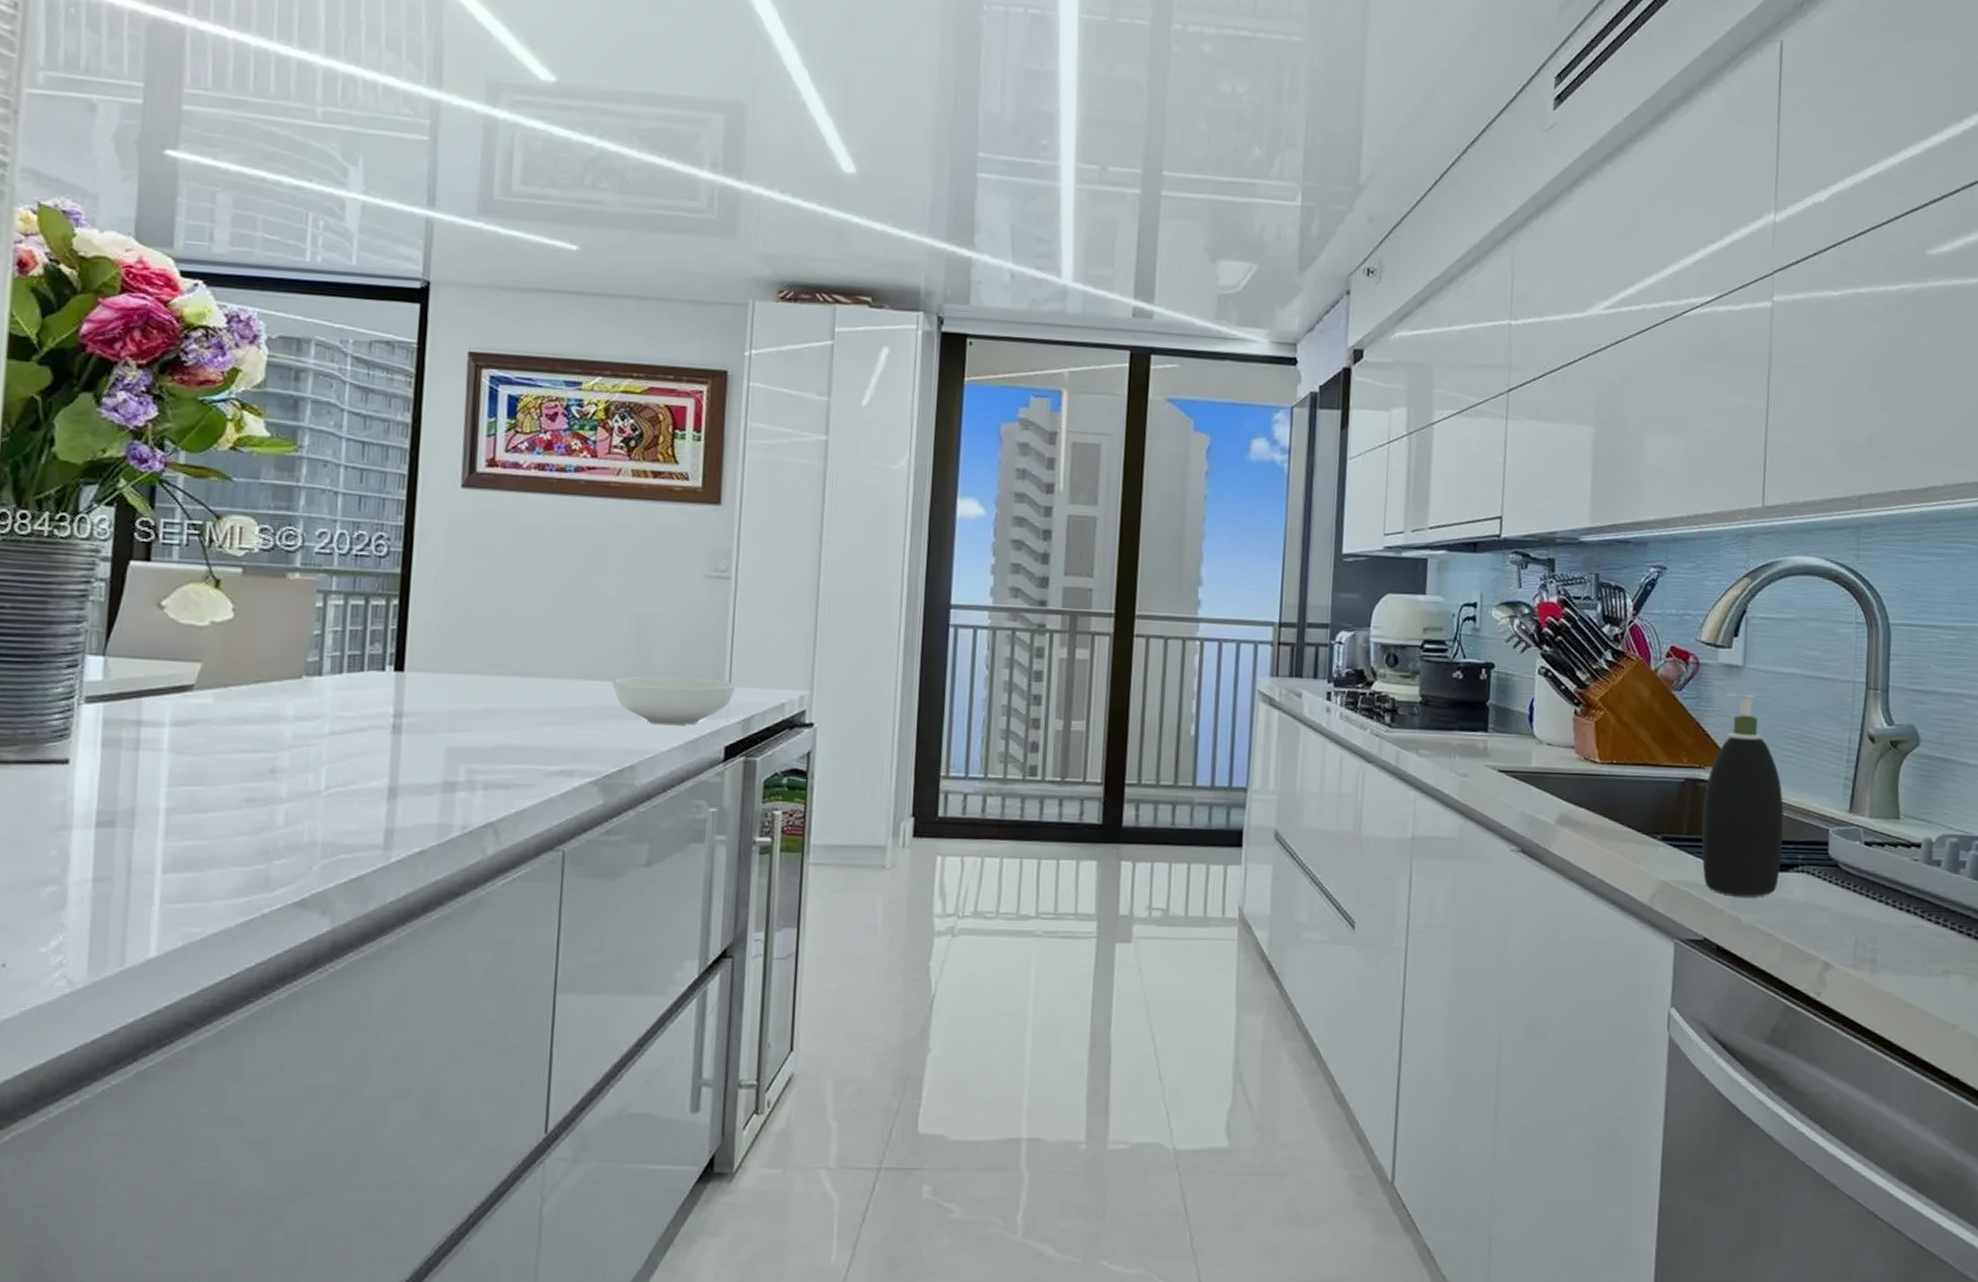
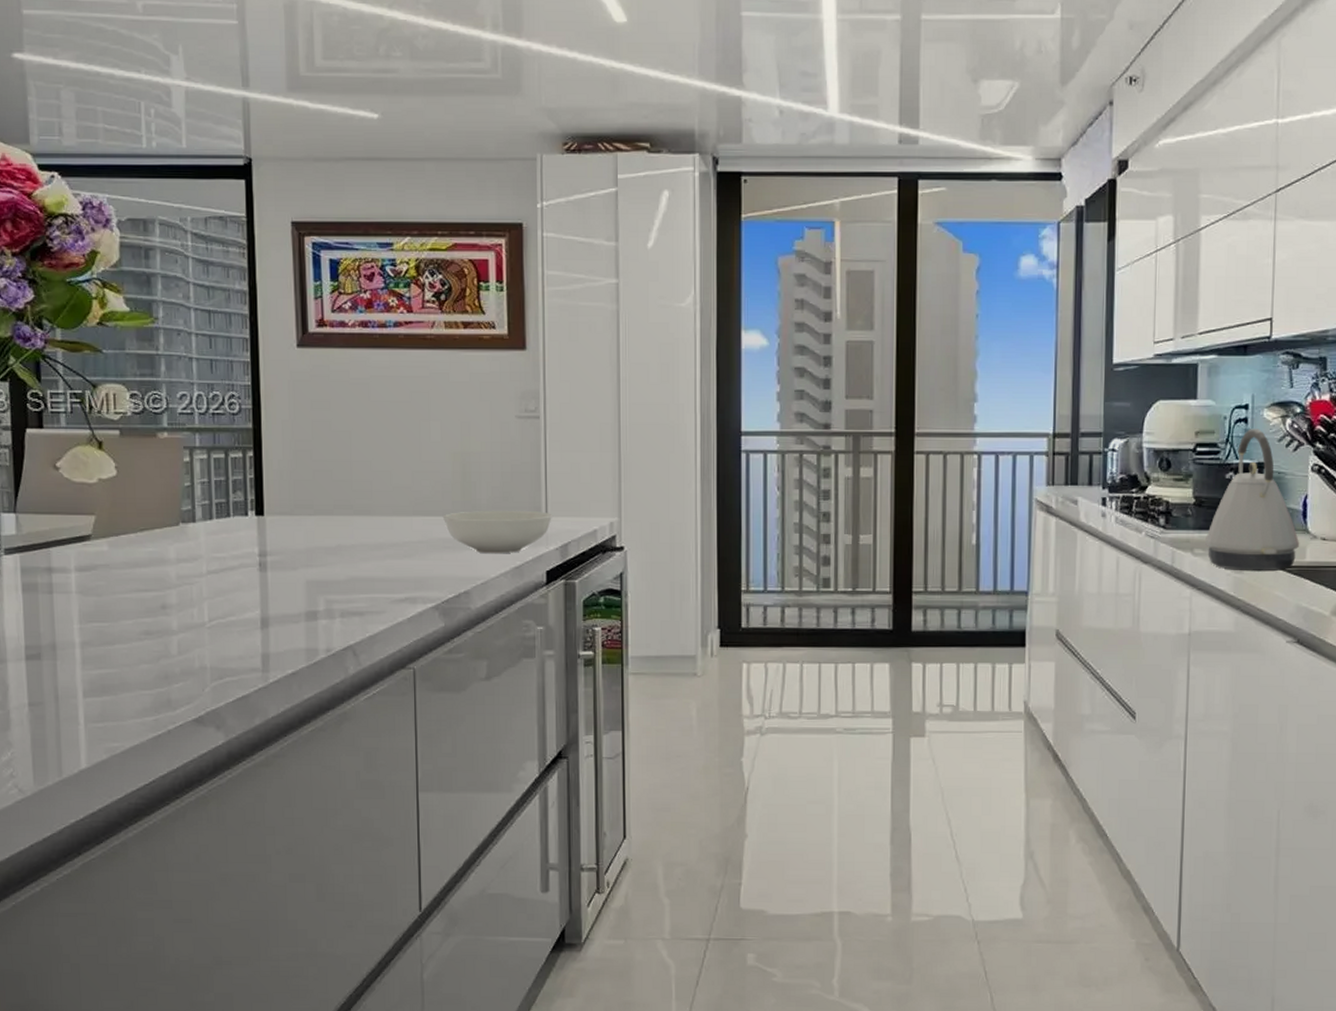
kettle: none [1431,627,1526,776] -> present [1205,429,1300,572]

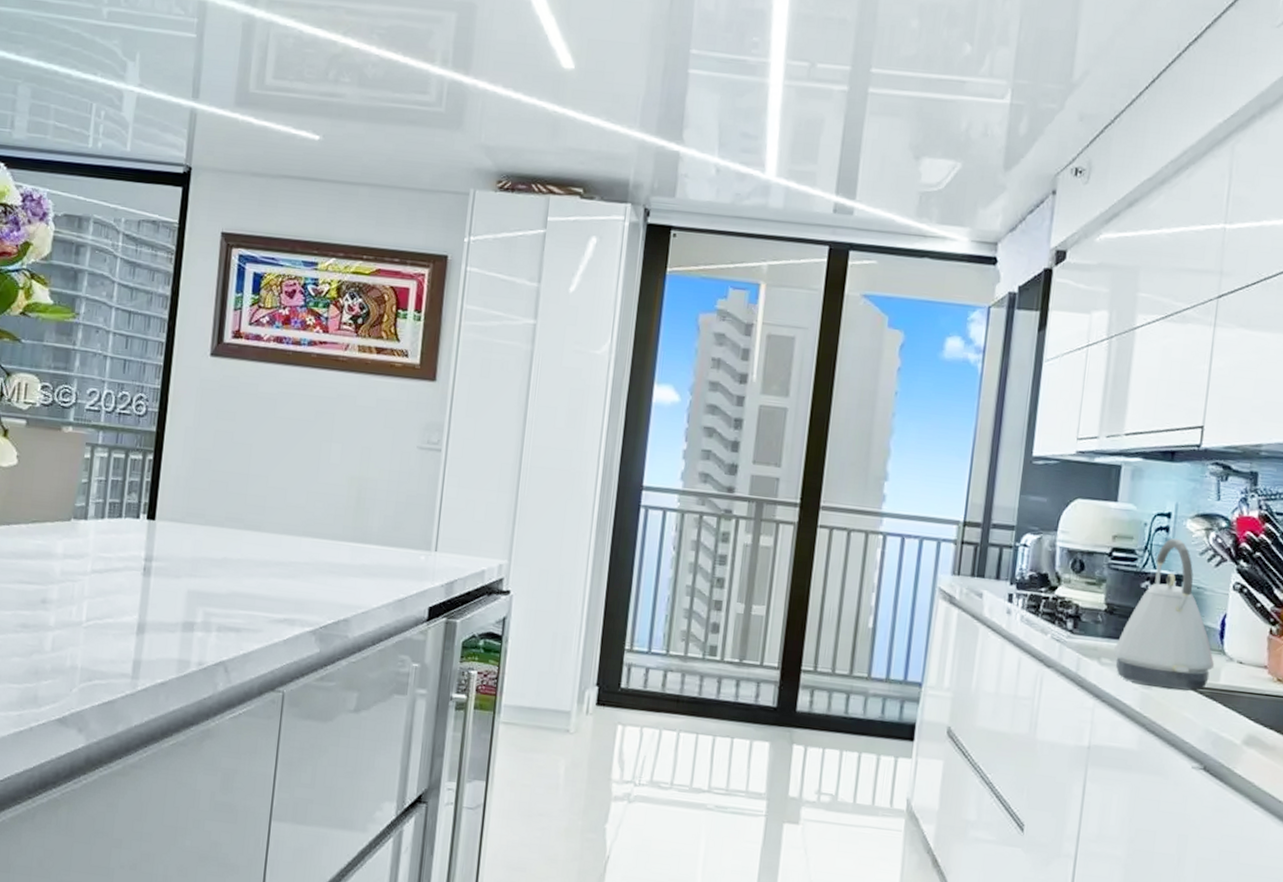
bowl: present [442,510,553,554] -> none [331,537,443,585]

